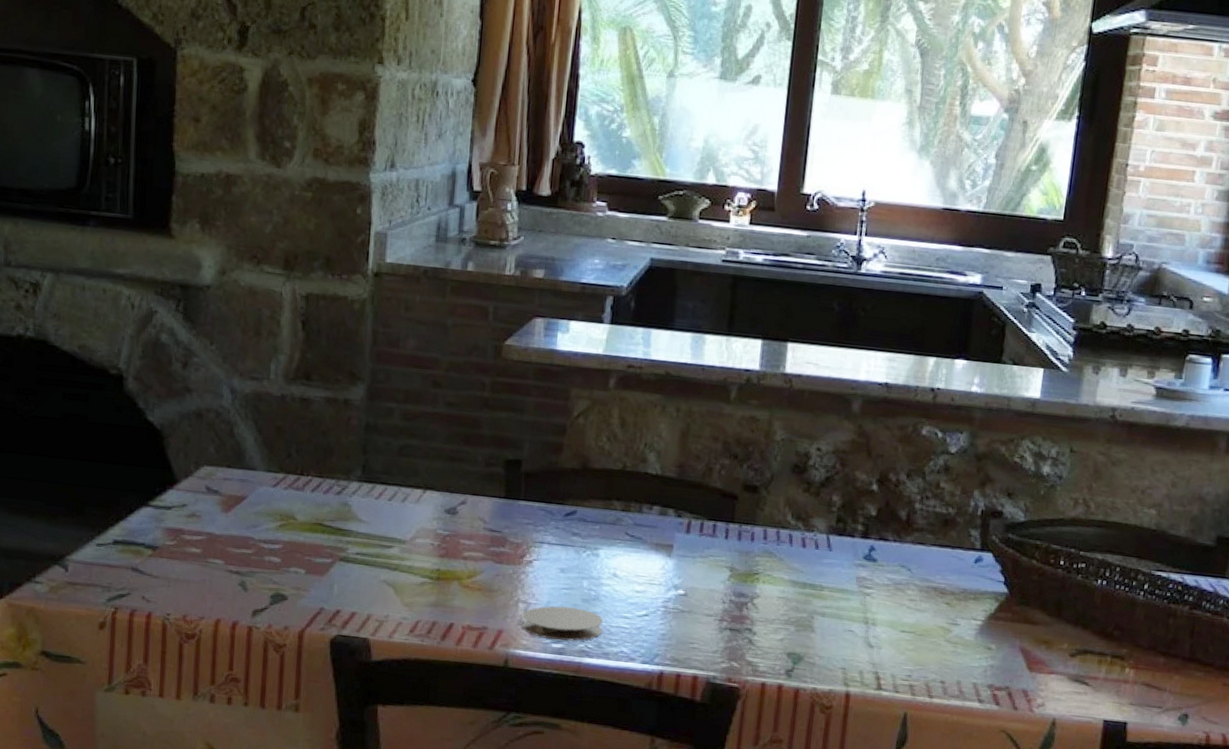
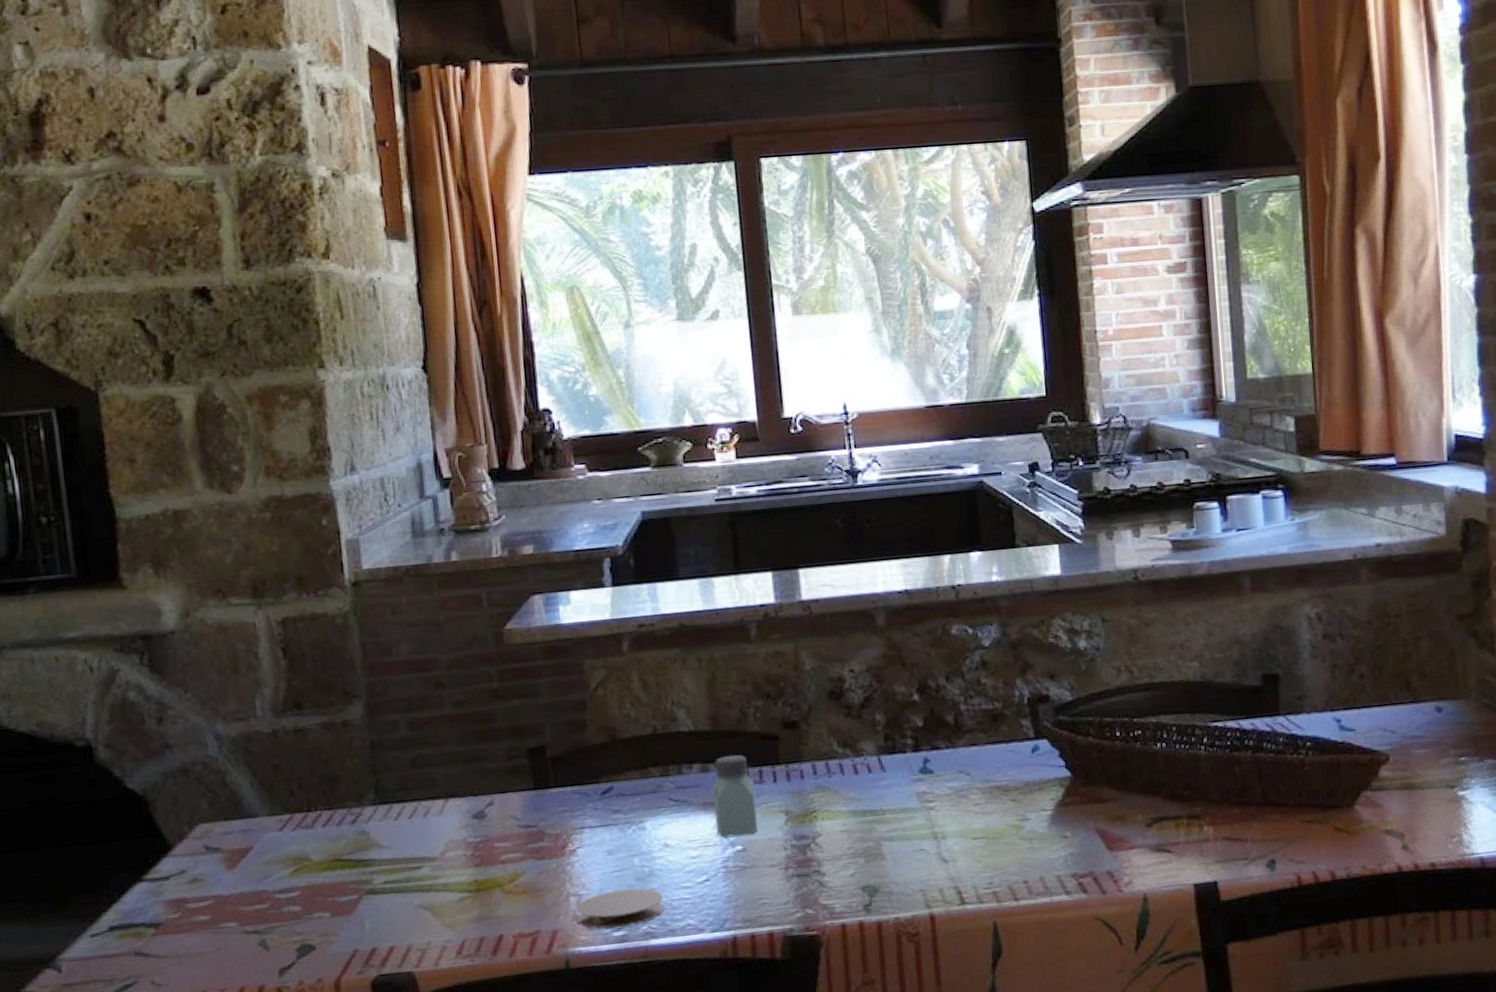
saltshaker: none [663,504,706,582] -> present [712,755,759,839]

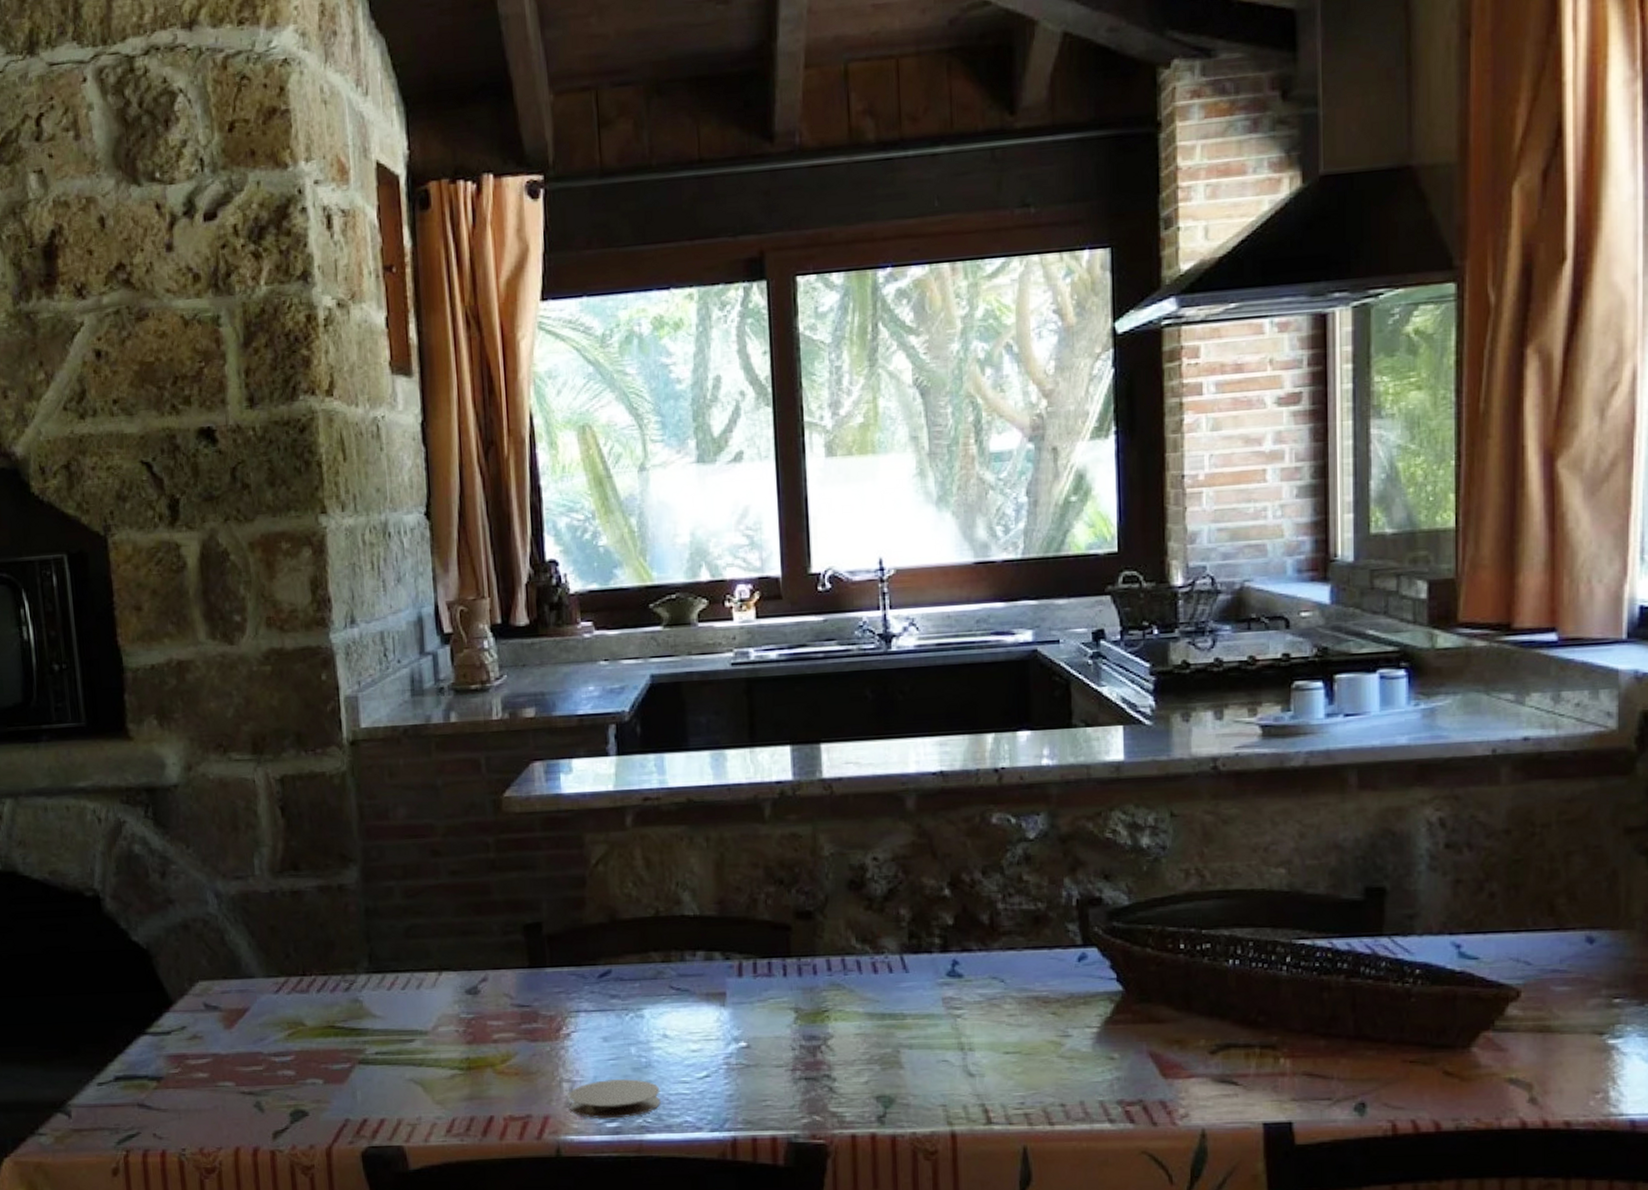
saltshaker: present [712,755,759,839] -> none [717,944,765,1033]

